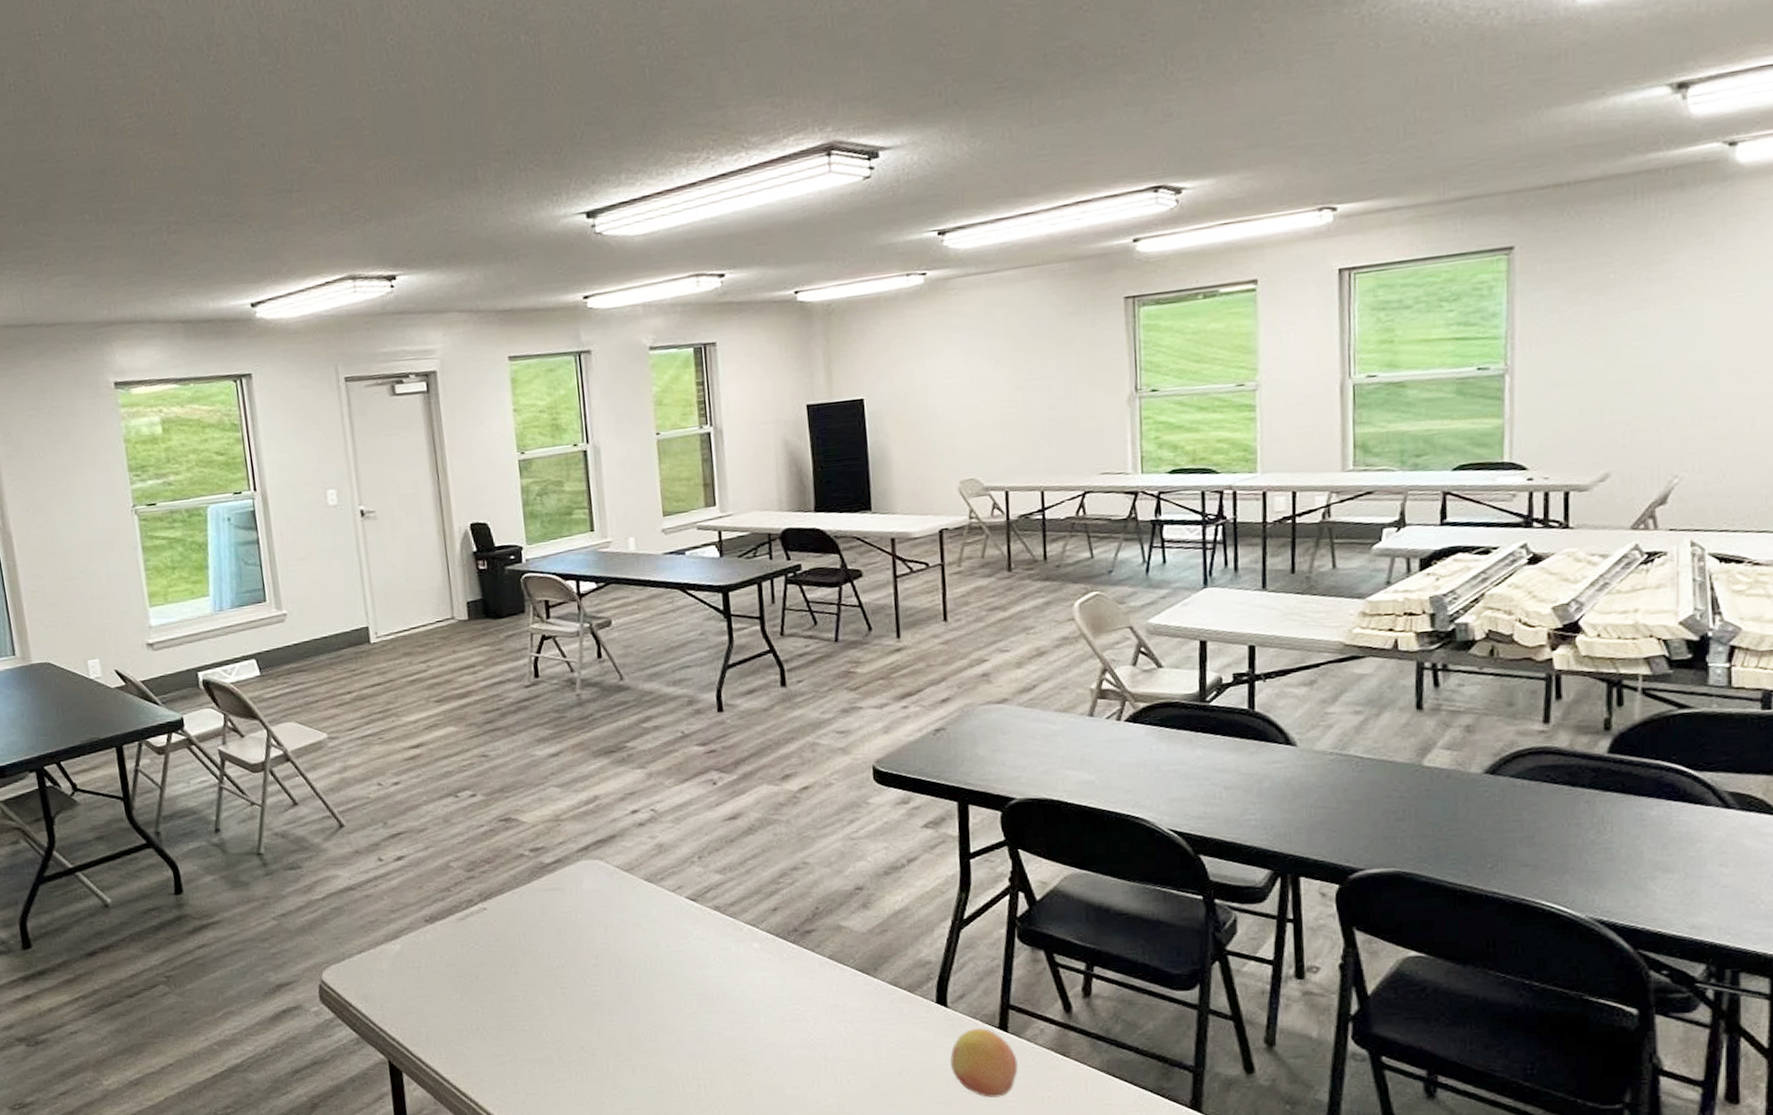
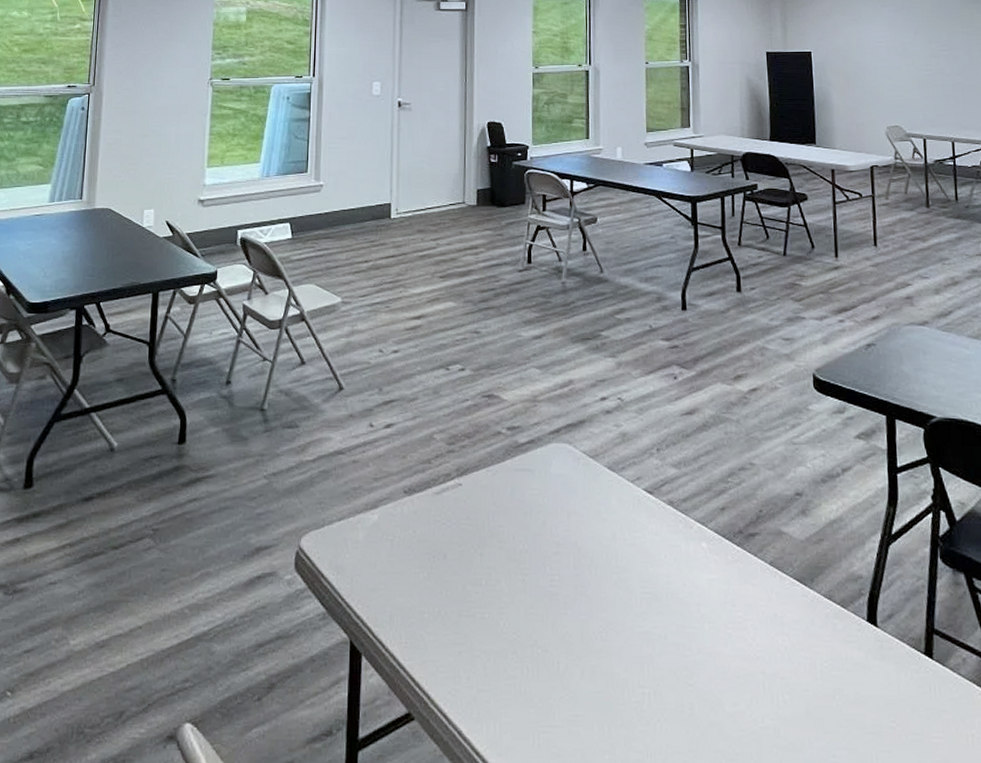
fruit: present [949,1028,1019,1098] -> none [879,653,944,731]

